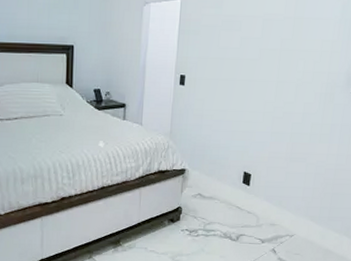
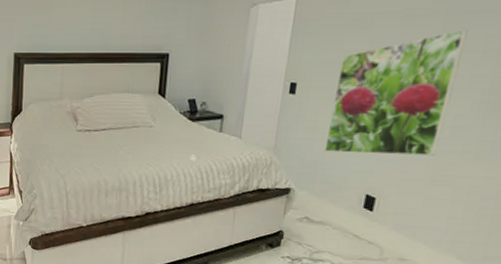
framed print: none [210,33,310,138] -> present [324,30,468,156]

